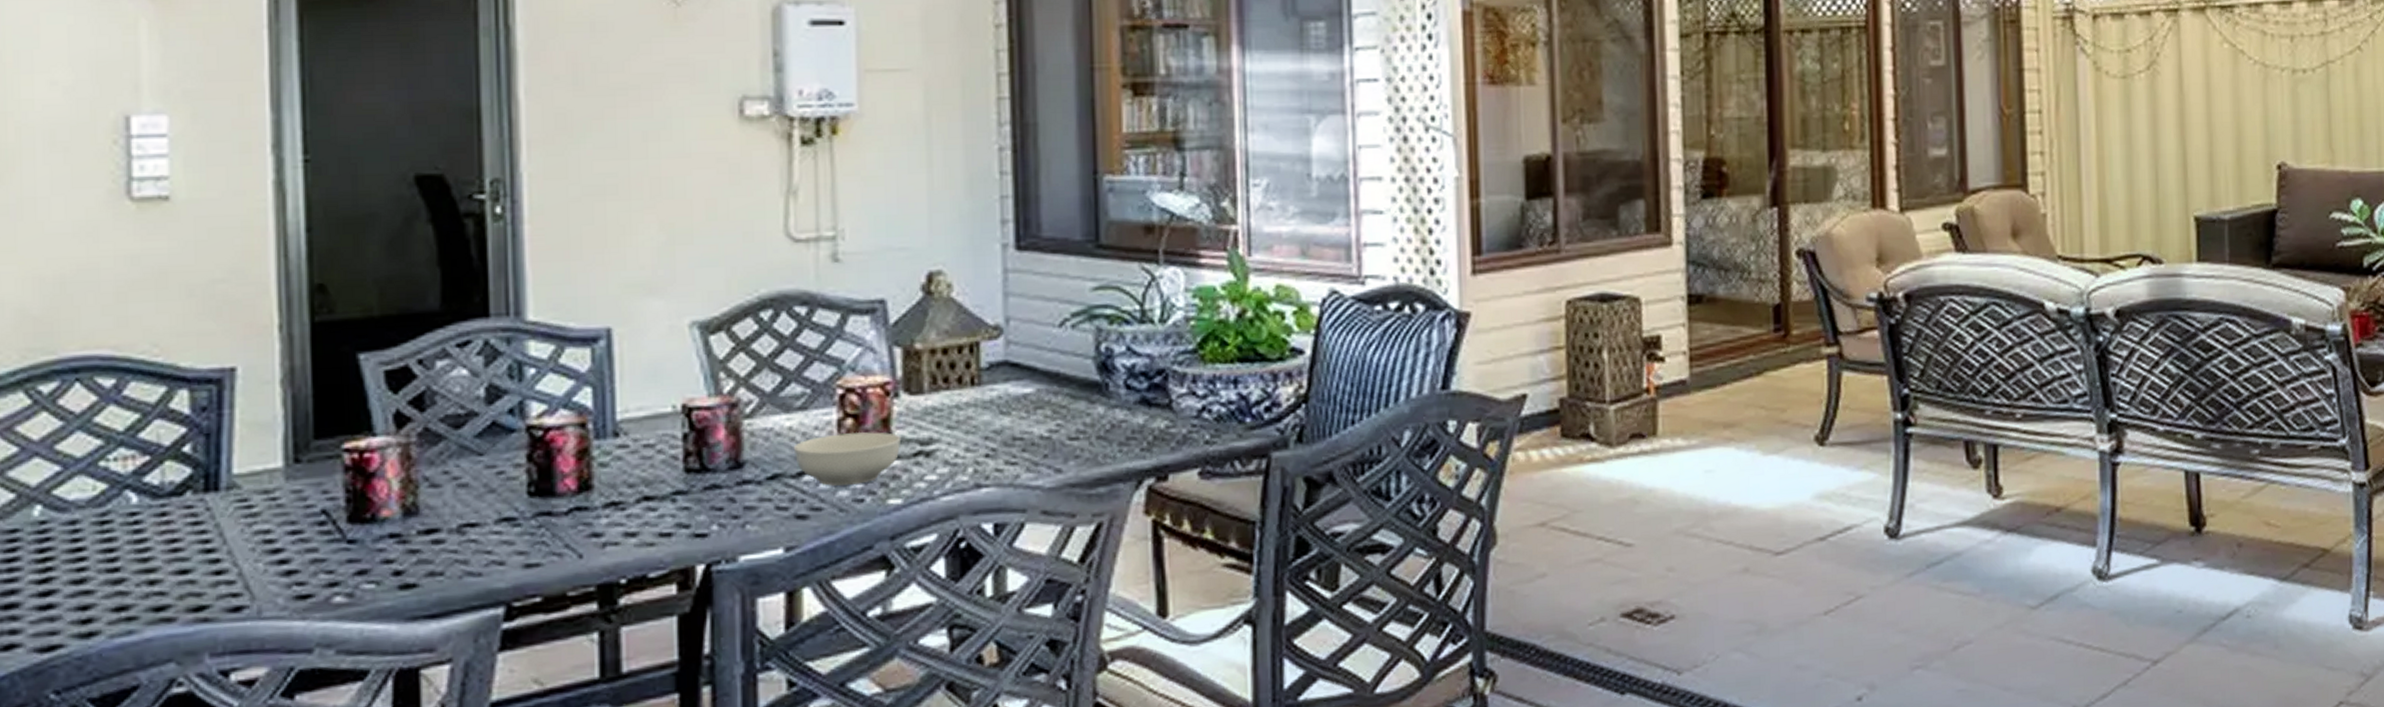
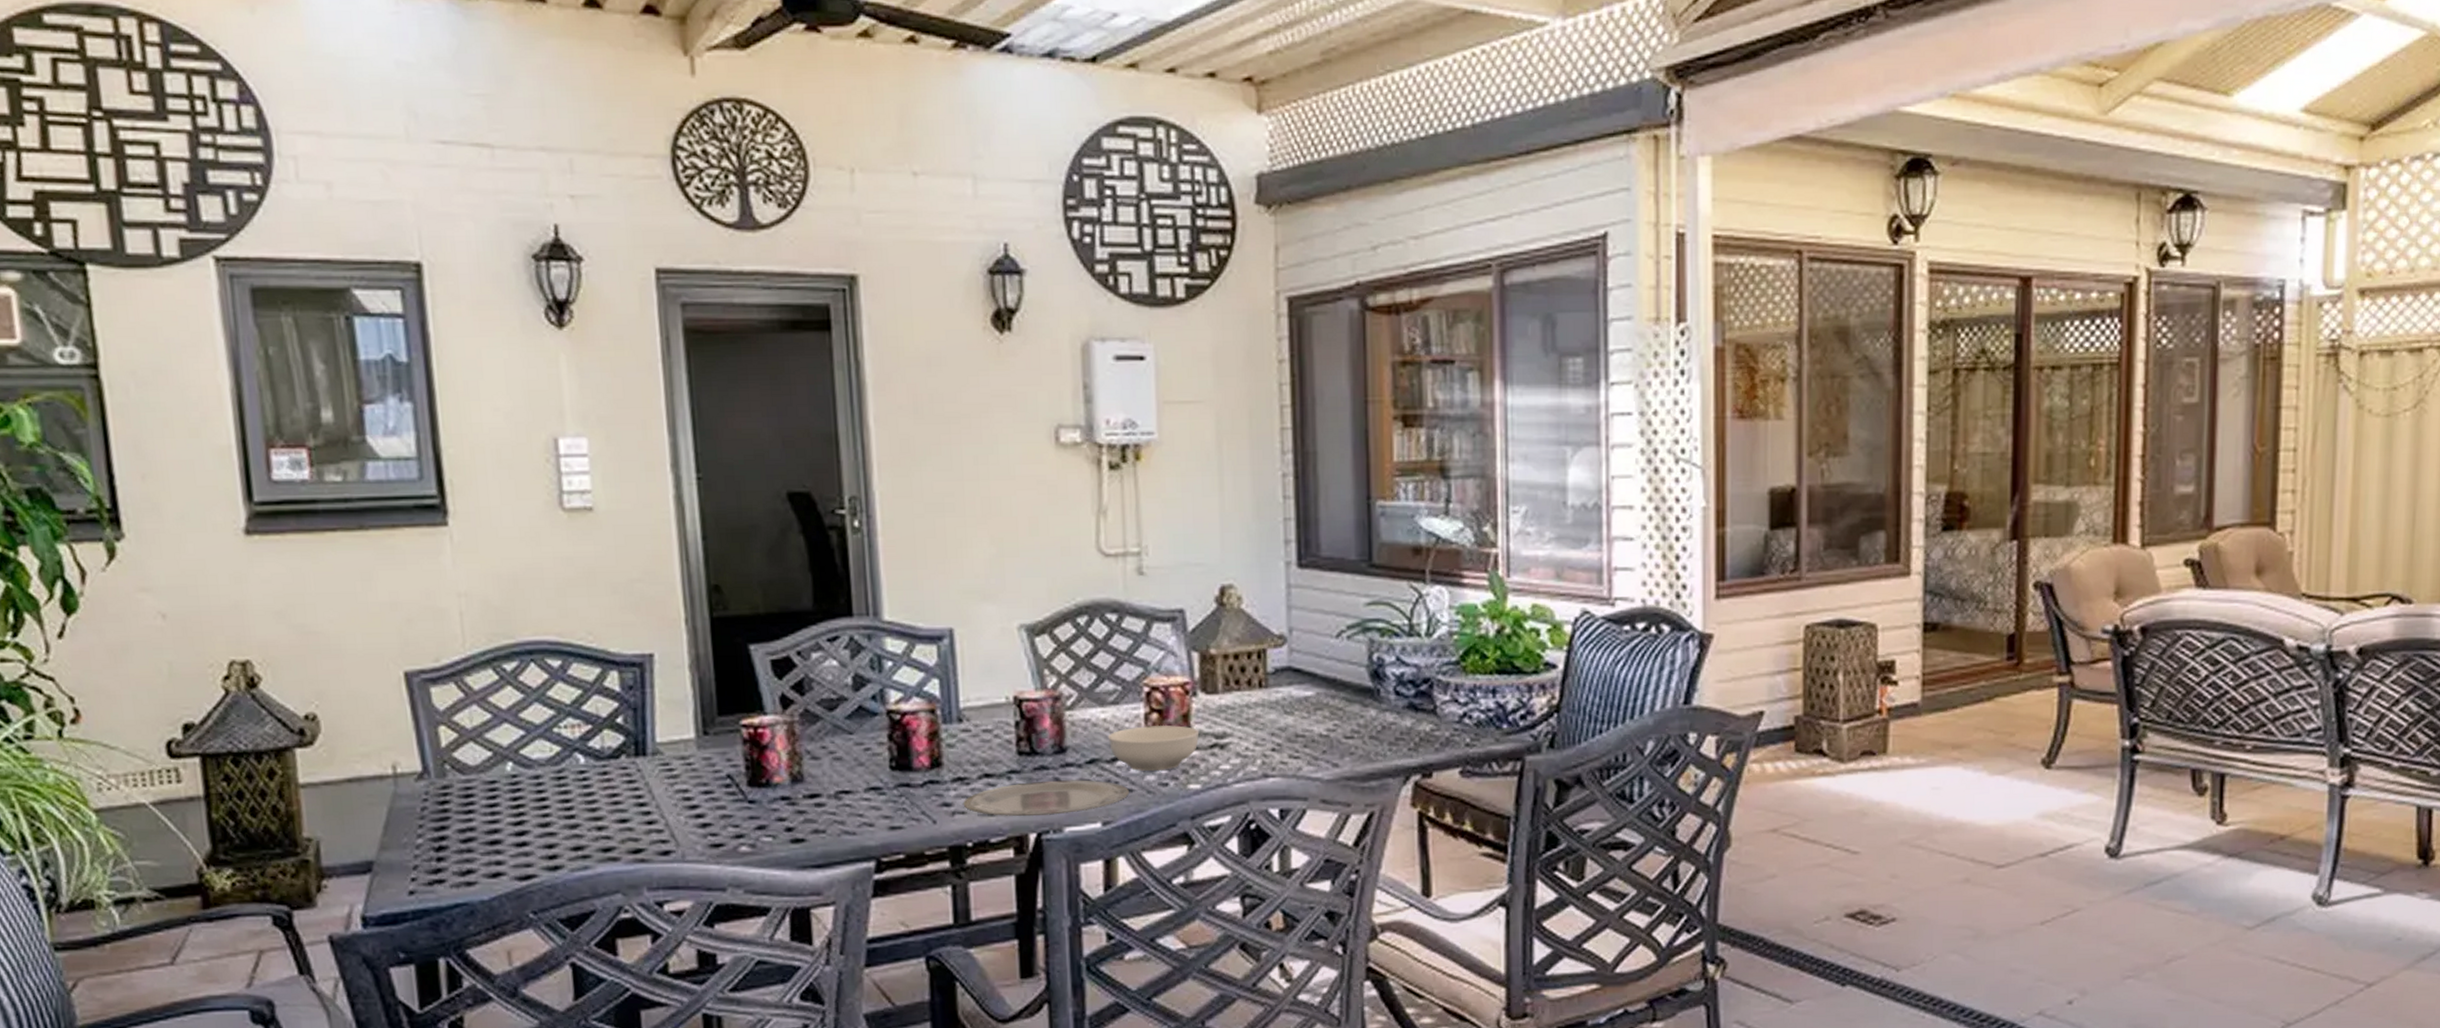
plate: none [616,498,817,546] -> present [963,780,1129,816]

